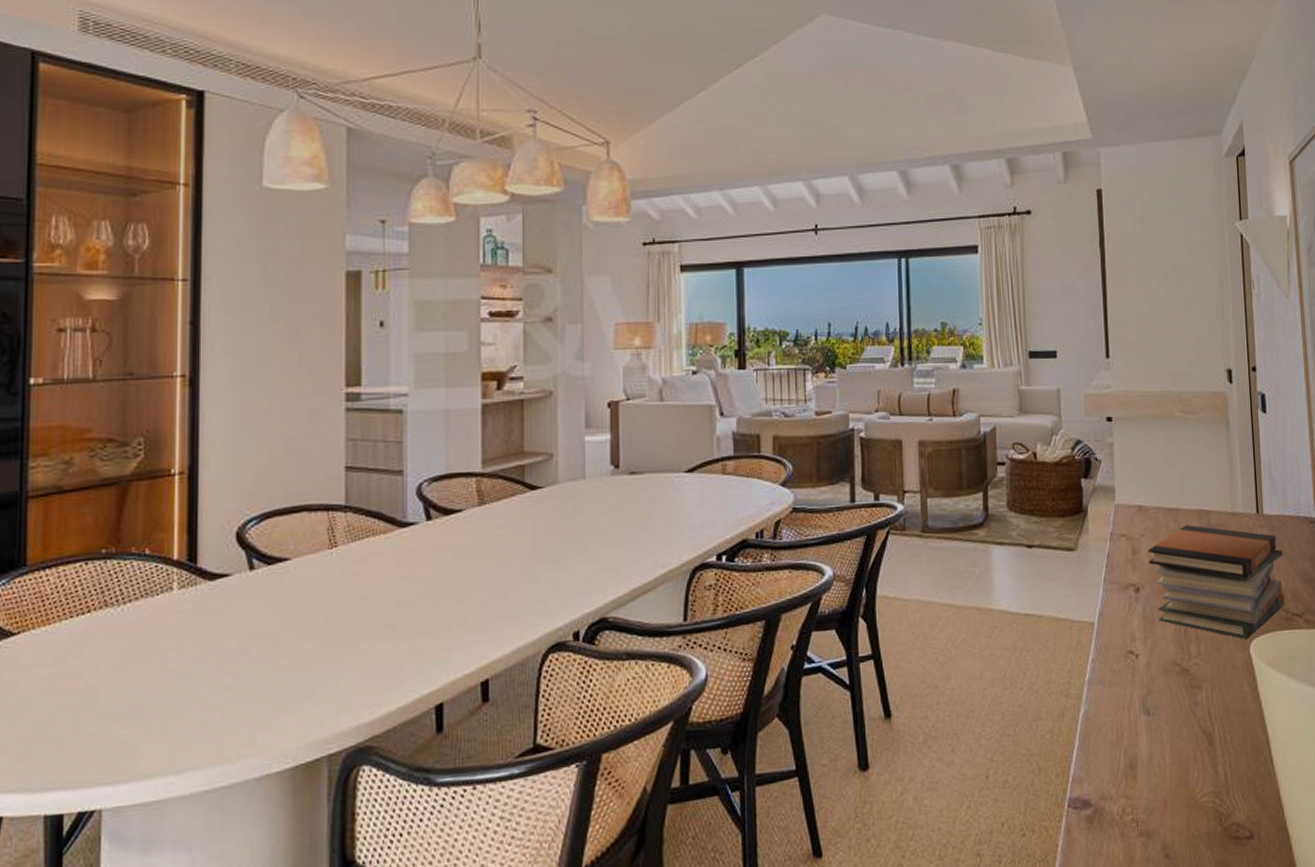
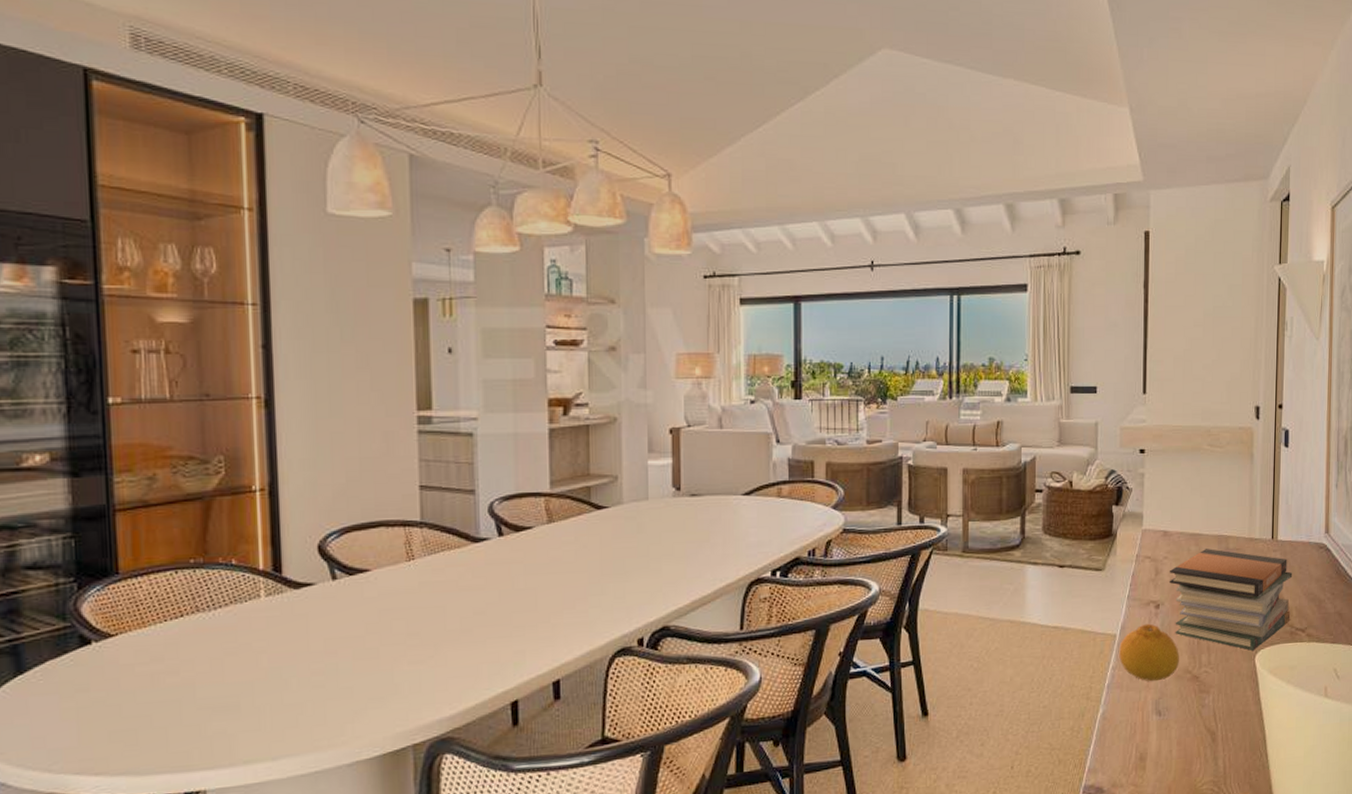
fruit: none [1098,609,1166,676] -> present [1119,623,1179,682]

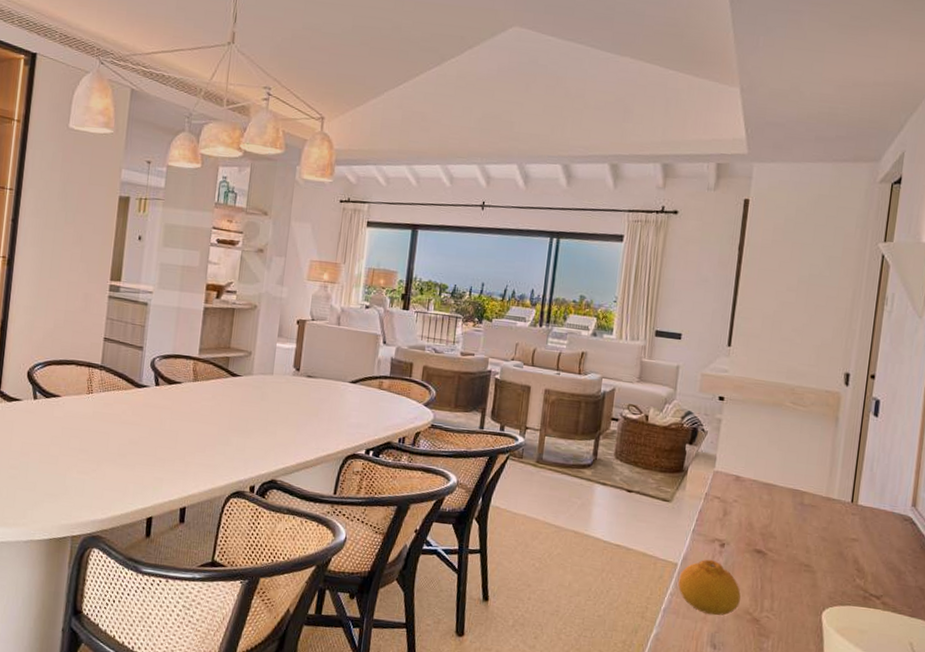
book stack: present [1170,548,1293,650] -> none [737,500,872,606]

